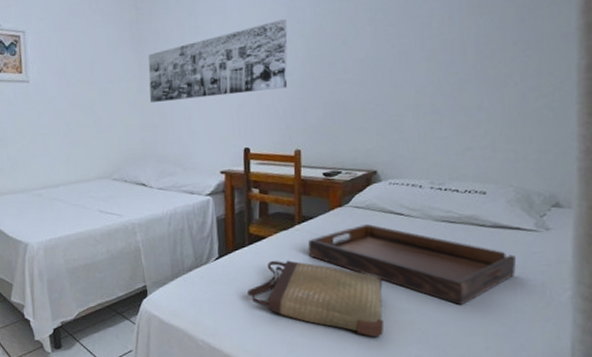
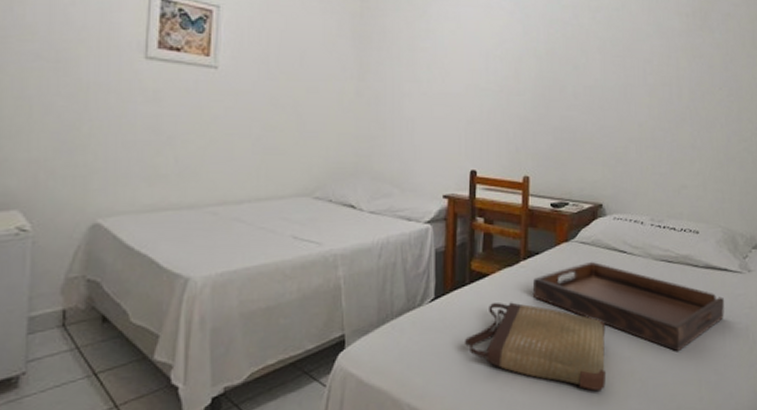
wall art: present [148,18,288,104] -> none [368,35,521,110]

